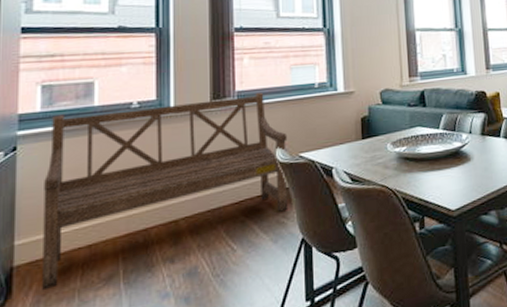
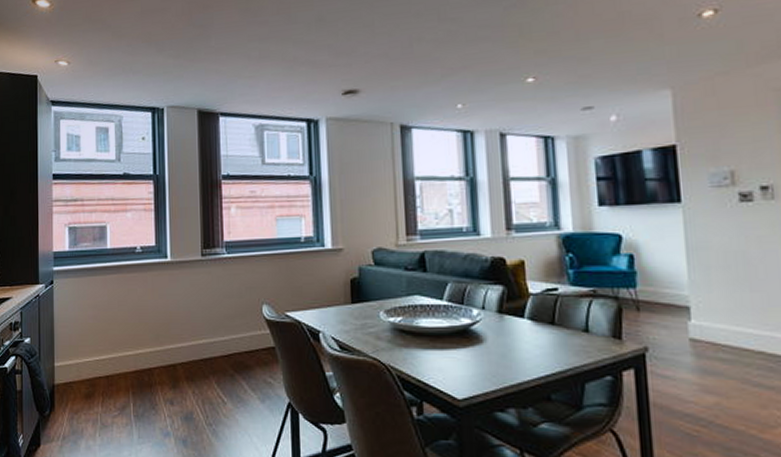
bench: present [42,92,288,291] -> none [73,244,275,410]

